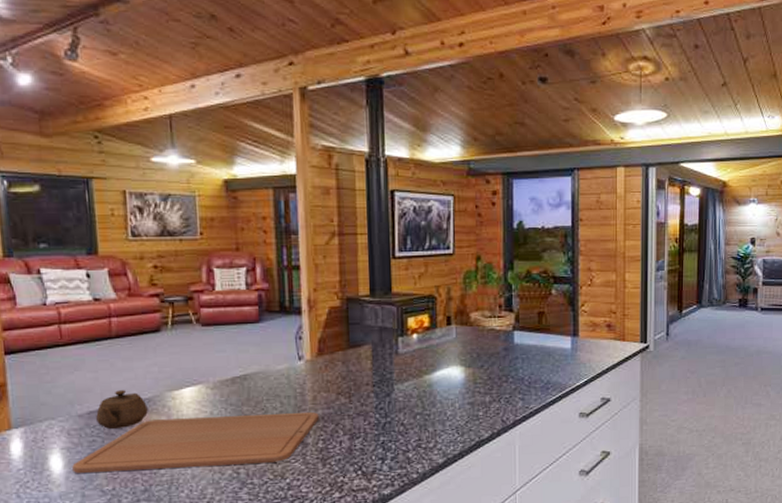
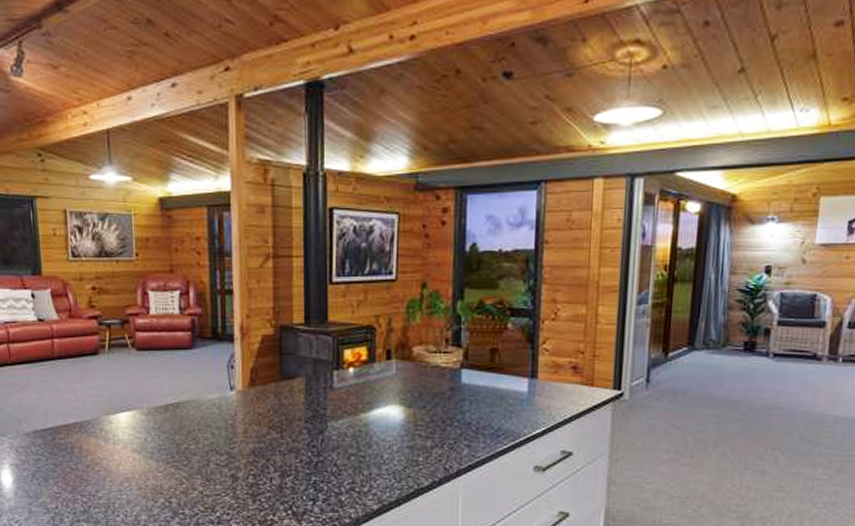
chopping board: present [72,411,319,474] -> none [20,443,250,494]
teapot: present [96,390,148,429] -> none [41,411,87,449]

